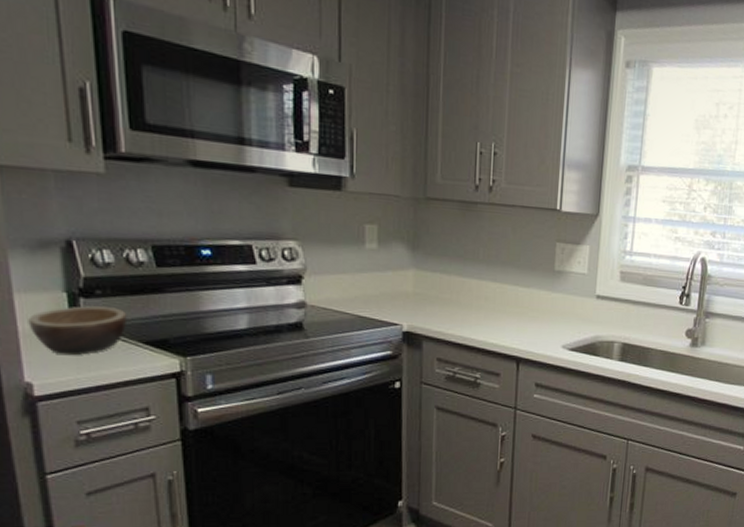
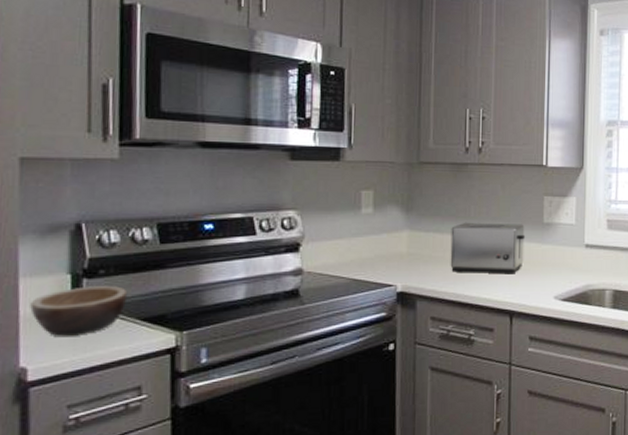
toaster: none [457,264,536,321] -> present [450,222,526,274]

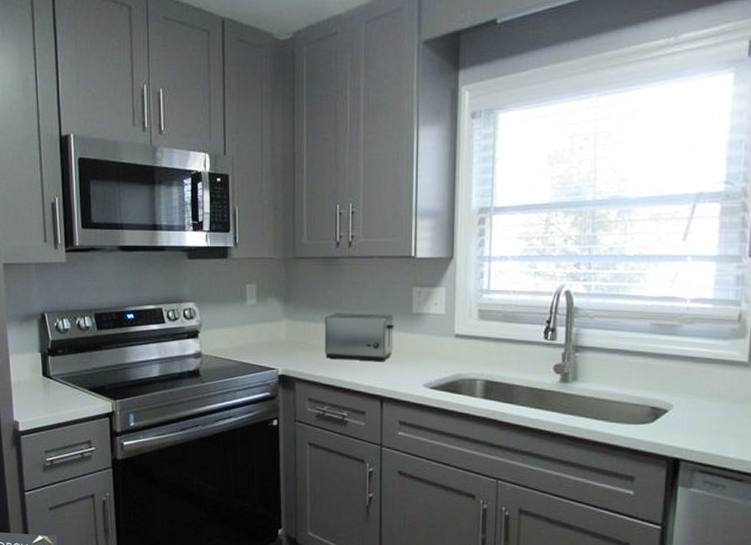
bowl: present [30,286,128,336] -> none [17,362,78,399]

